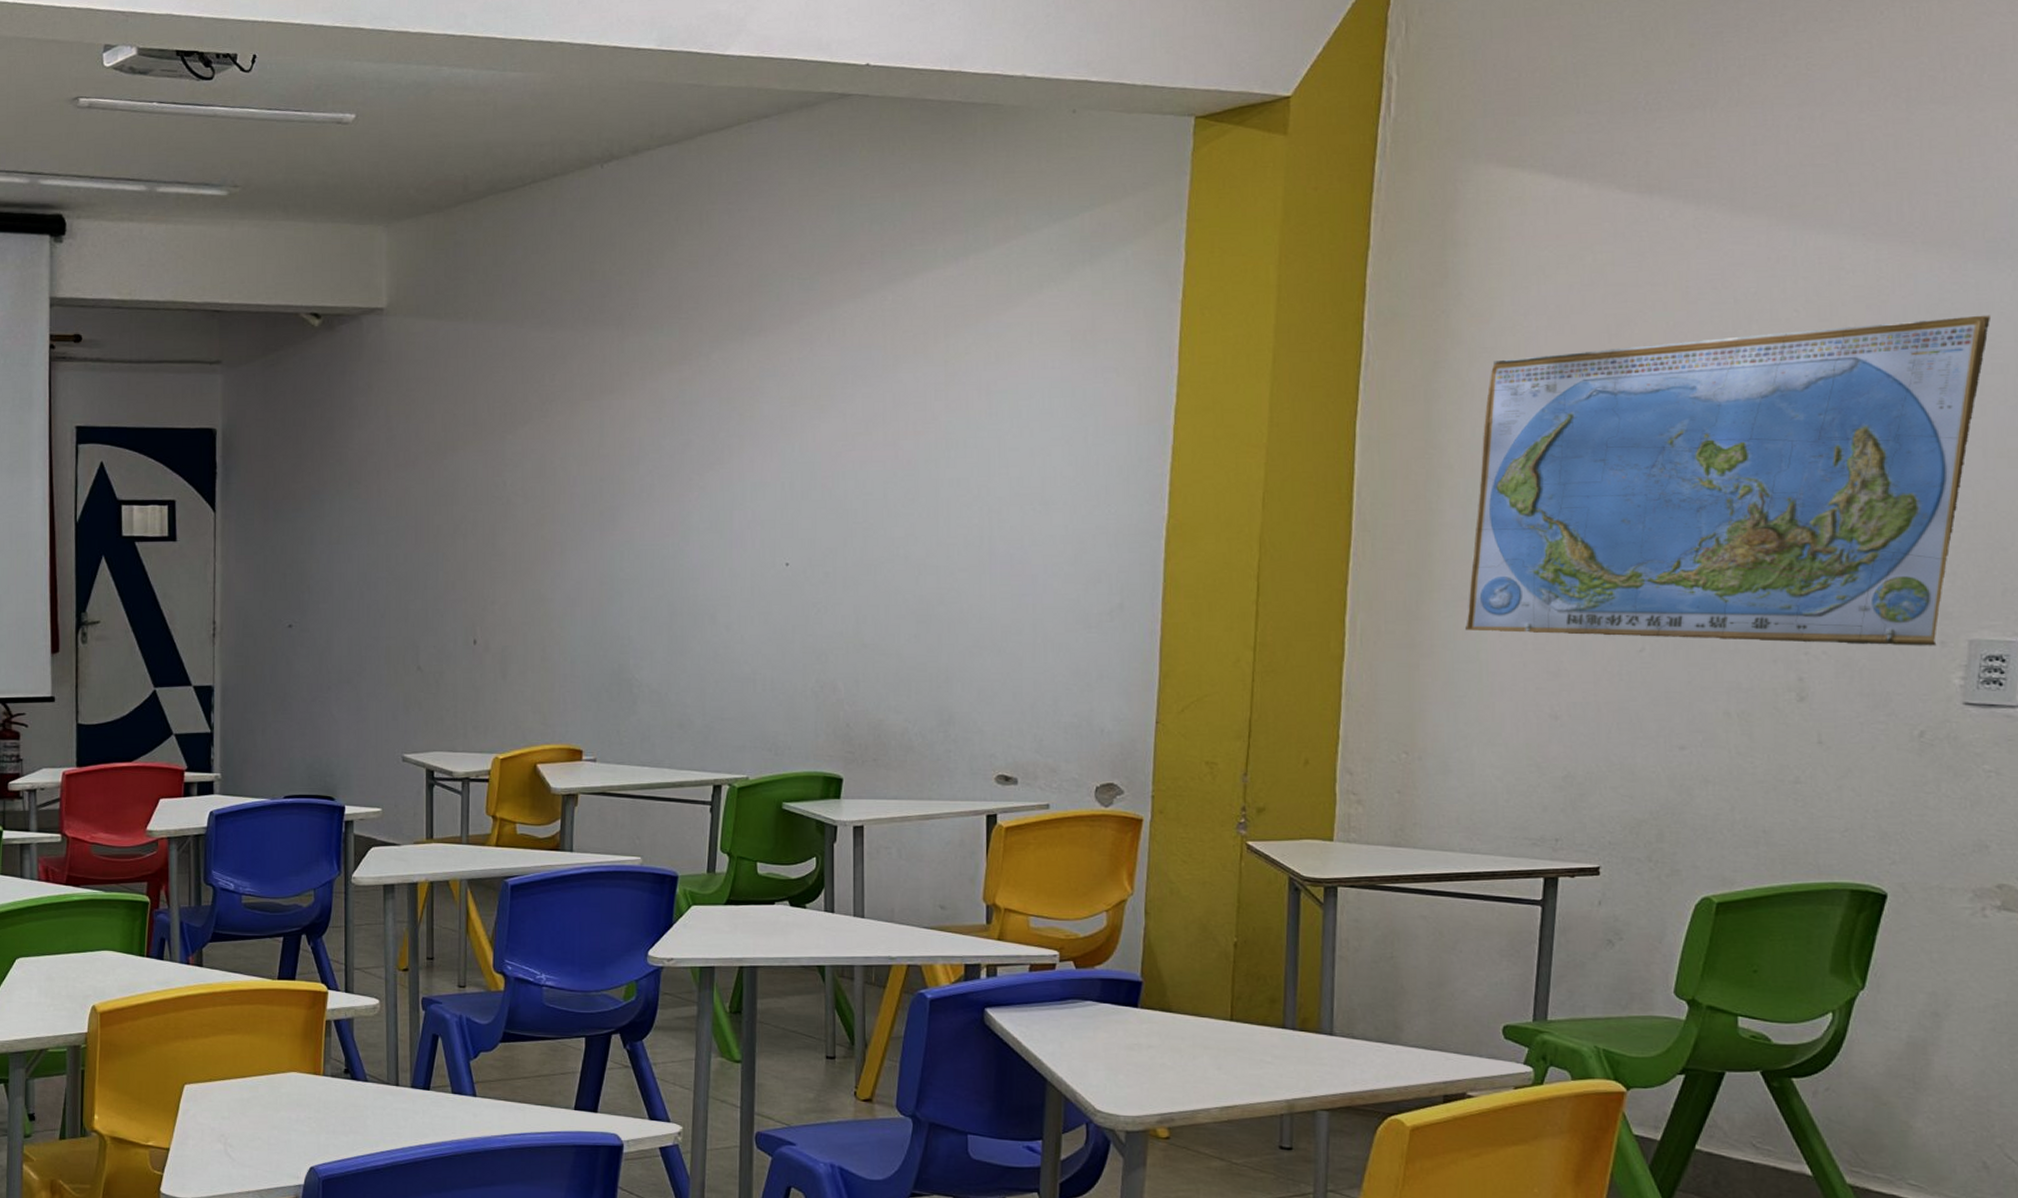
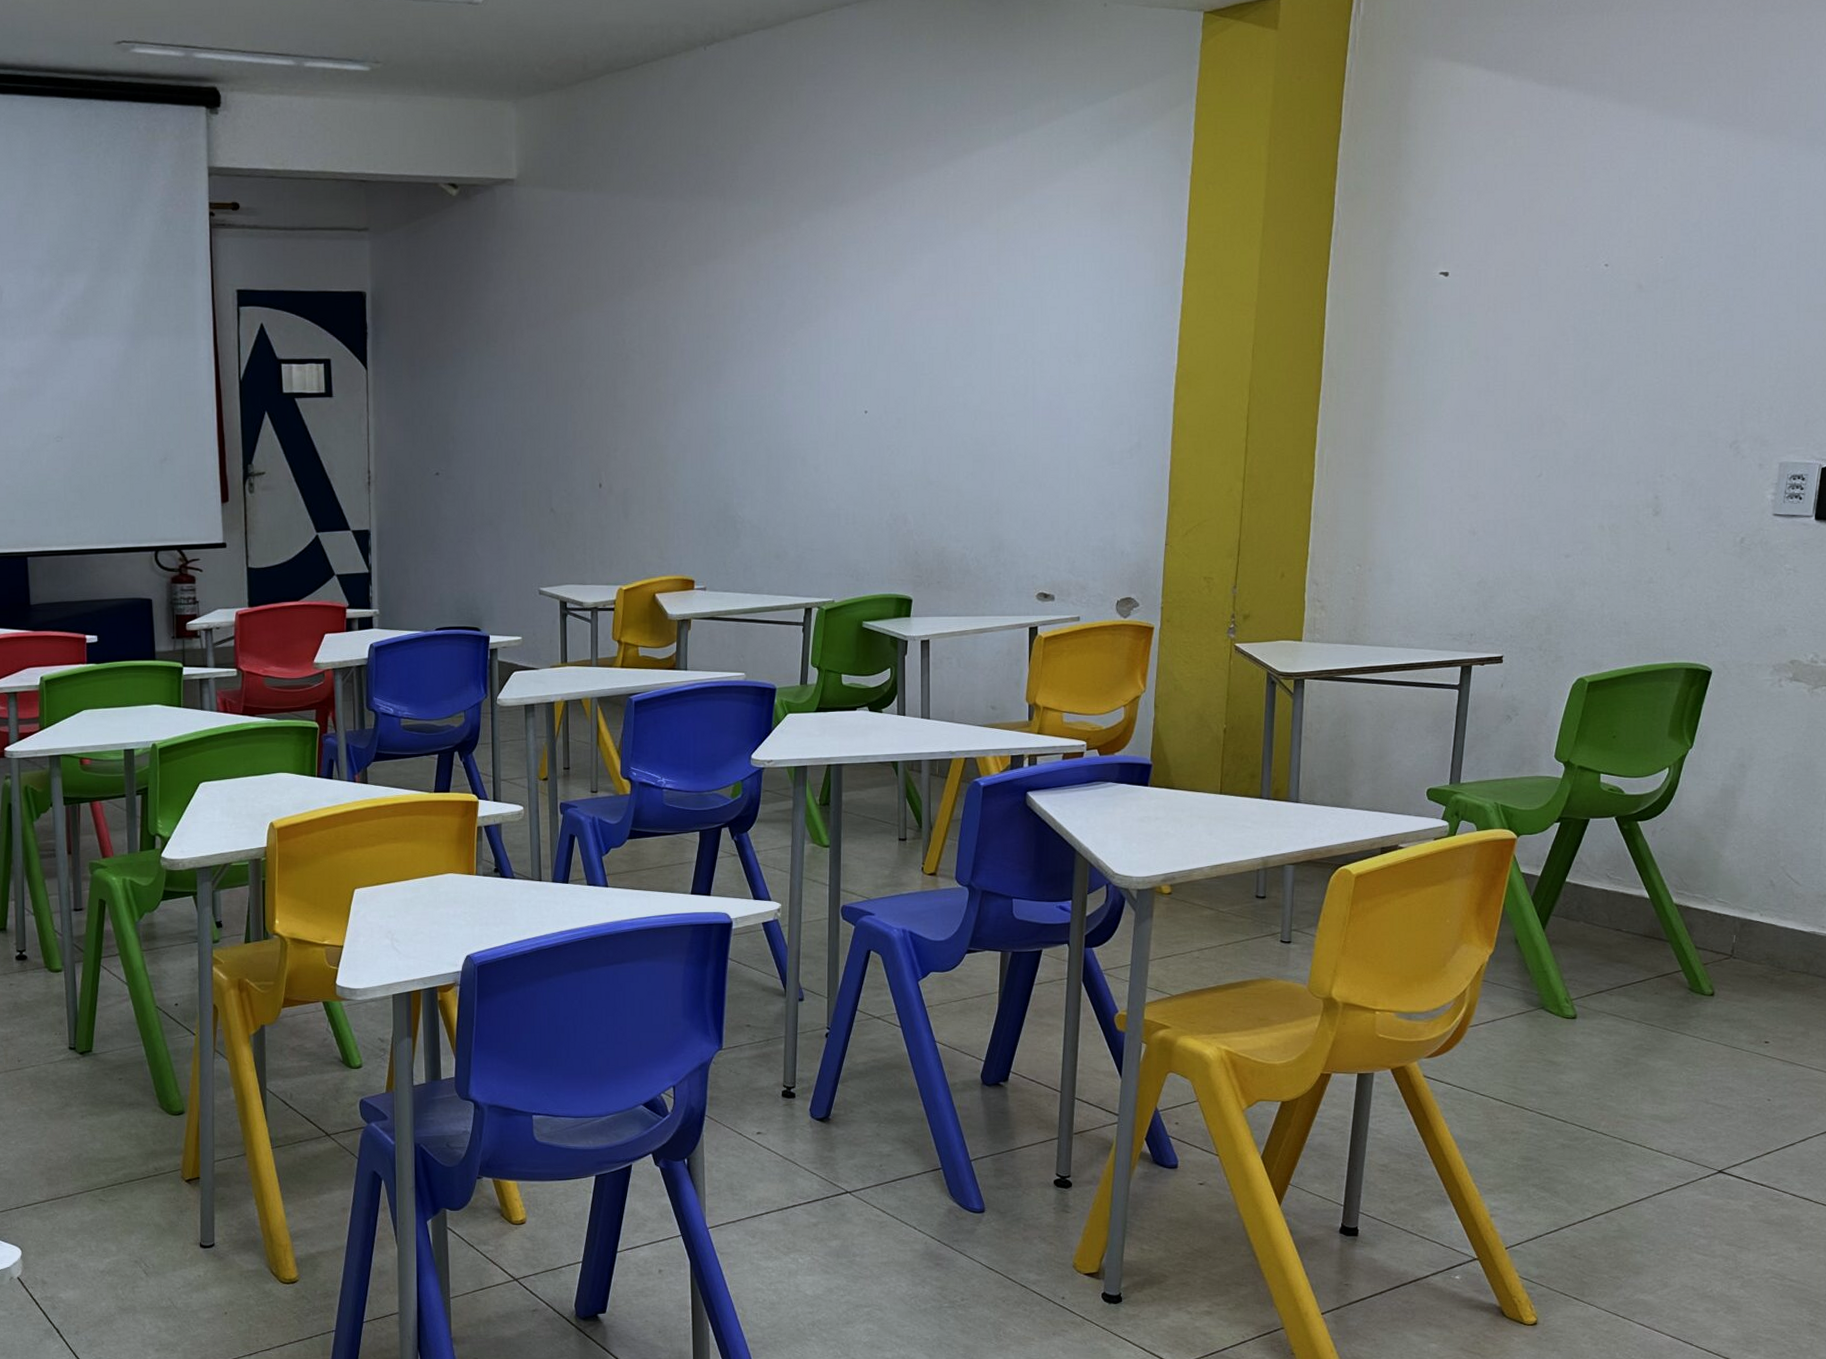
world map: present [1464,315,1992,646] -> none [1406,192,1808,469]

